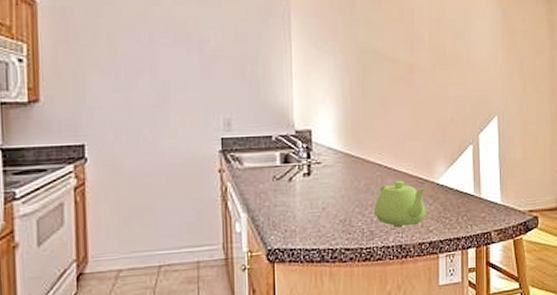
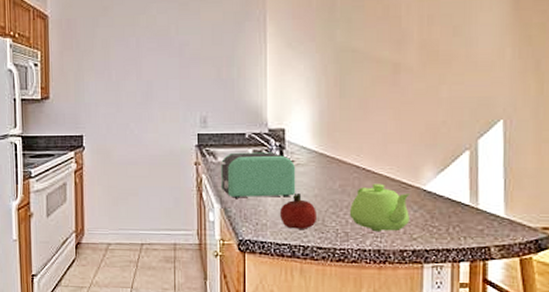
toaster: none [244,154,324,205] -> present [218,152,296,198]
fruit: none [308,196,344,233] -> present [279,194,316,229]

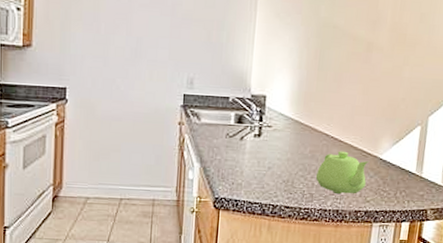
toaster: present [218,152,296,198] -> none [201,115,273,160]
fruit: present [279,194,316,229] -> none [254,157,288,190]

